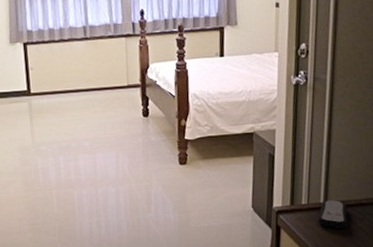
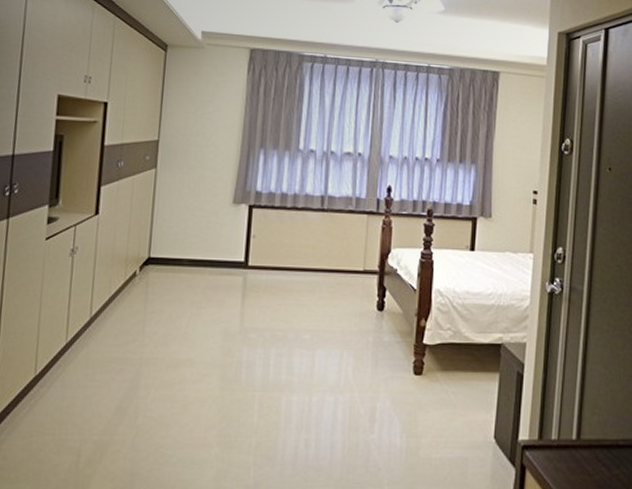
remote control: present [317,199,348,229] -> none [568,436,603,476]

